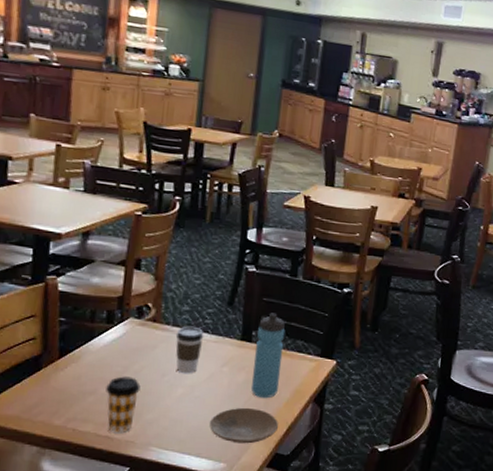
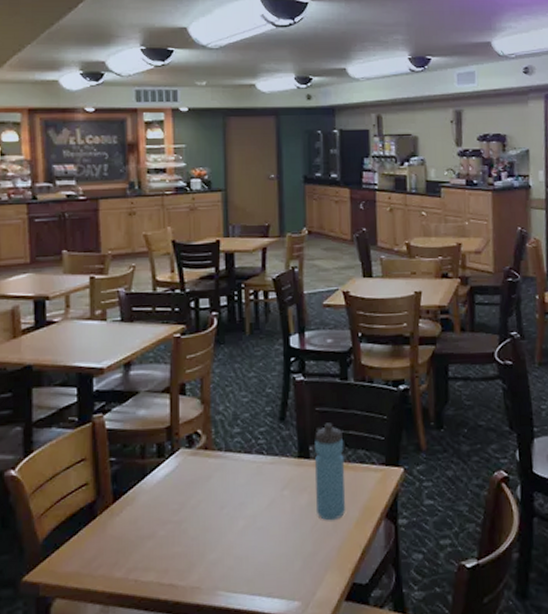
coffee cup: present [106,376,141,434] -> none [164,513,200,580]
coffee cup: present [175,326,204,374] -> none [229,449,259,504]
plate: present [209,407,278,444] -> none [277,533,351,577]

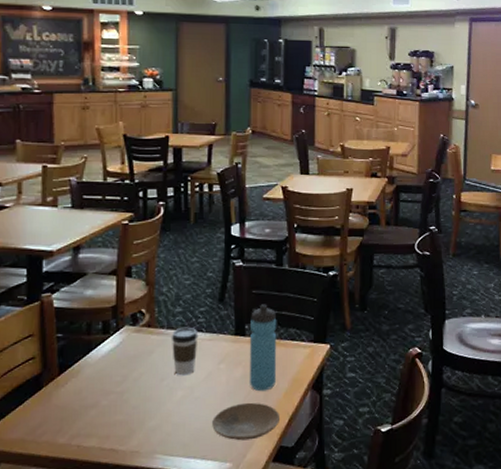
coffee cup: none [229,449,259,504] -> present [171,327,199,376]
plate: none [277,533,351,577] -> present [212,402,279,441]

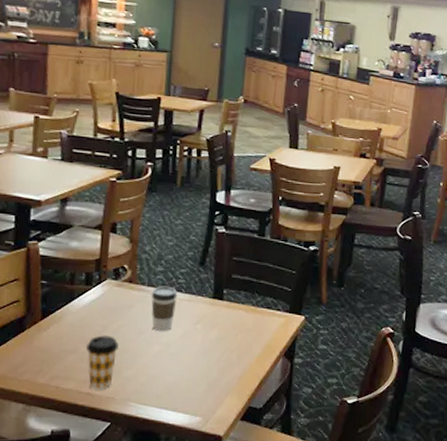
coffee cup: none [107,385,141,445] -> present [86,335,119,390]
plate: present [212,402,279,441] -> none [185,363,250,398]
water bottle: present [250,304,277,392] -> none [224,271,255,354]

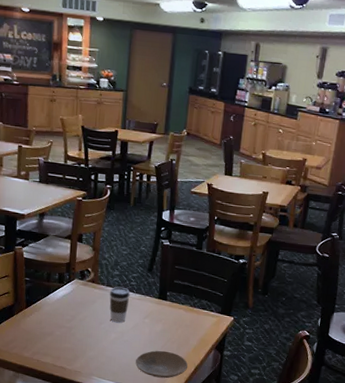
coffee cup: present [86,335,119,390] -> none [59,323,84,365]
plate: none [185,363,250,398] -> present [135,350,188,379]

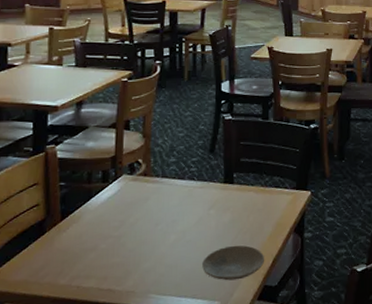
coffee cup: present [109,286,130,323] -> none [165,175,191,221]

